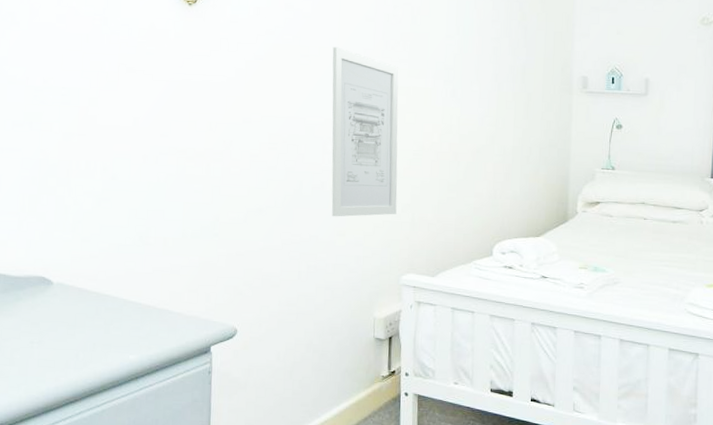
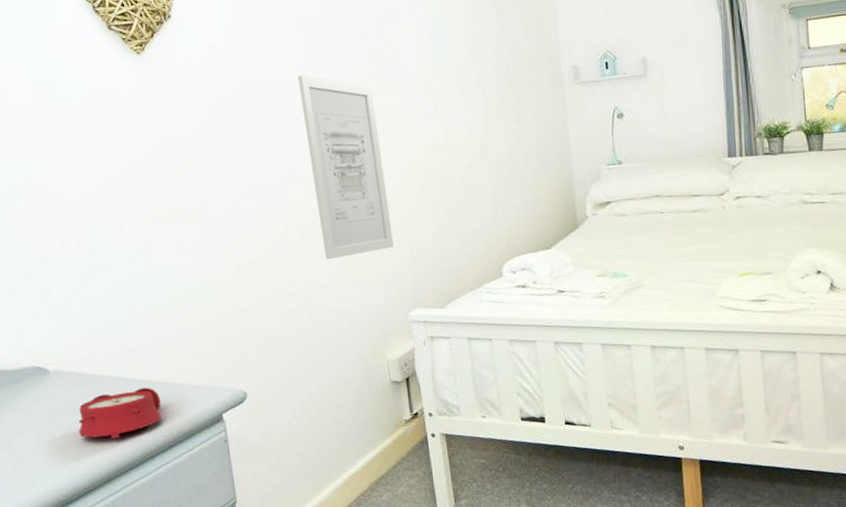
alarm clock: none [70,311,154,356] -> present [79,387,162,439]

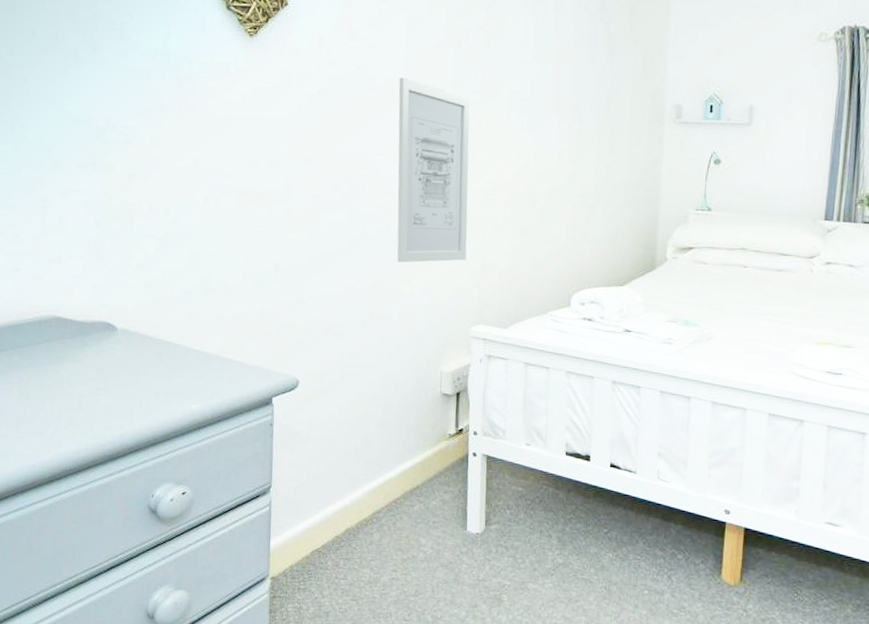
alarm clock: present [79,387,162,439] -> none [135,359,216,404]

